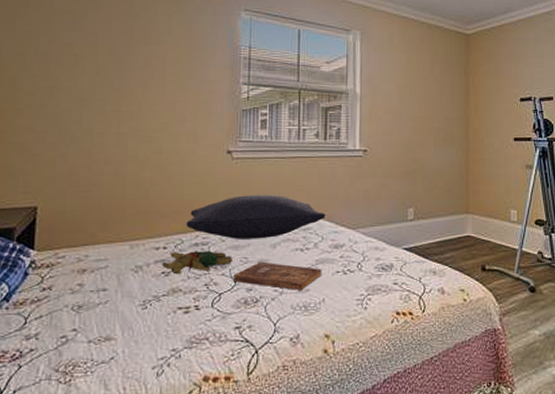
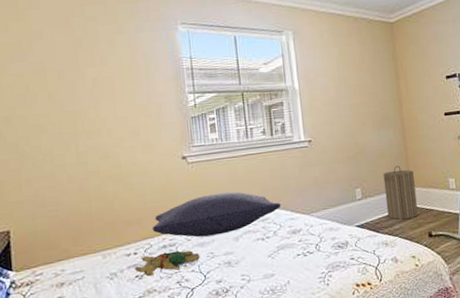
bible: present [233,261,322,290] -> none [202,253,284,277]
laundry hamper: none [439,188,473,248] -> present [383,165,418,220]

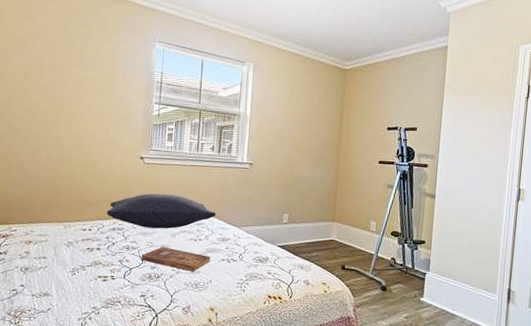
teddy bear: present [135,250,200,277] -> none [88,234,141,251]
bible: none [202,253,284,277] -> present [141,246,211,271]
laundry hamper: present [383,165,418,220] -> none [308,200,339,250]

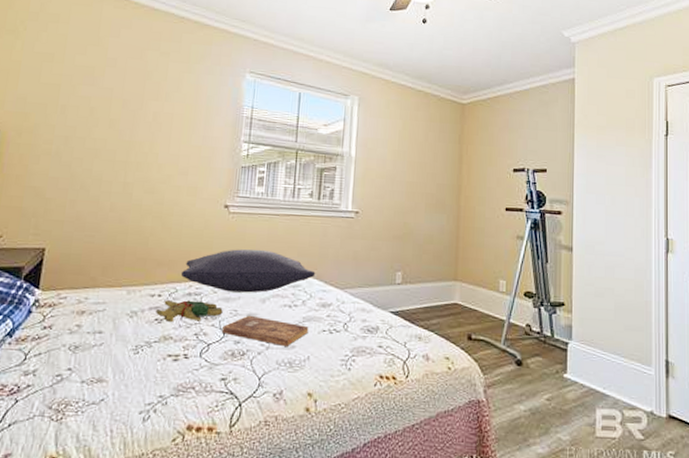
teddy bear: none [88,234,141,251] -> present [156,300,223,323]

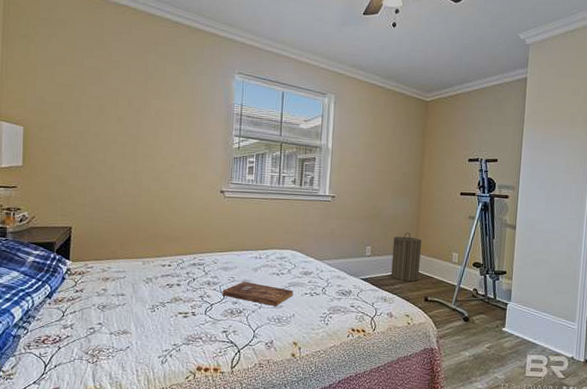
teddy bear: present [156,300,223,323] -> none [167,269,222,287]
pillow: present [181,249,316,293] -> none [186,227,299,264]
laundry hamper: none [426,255,462,315] -> present [391,232,422,281]

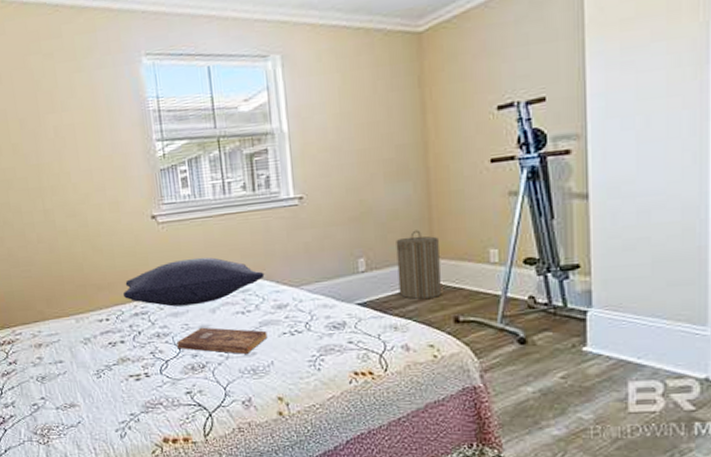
pillow: none [186,227,299,264] -> present [122,257,265,307]

